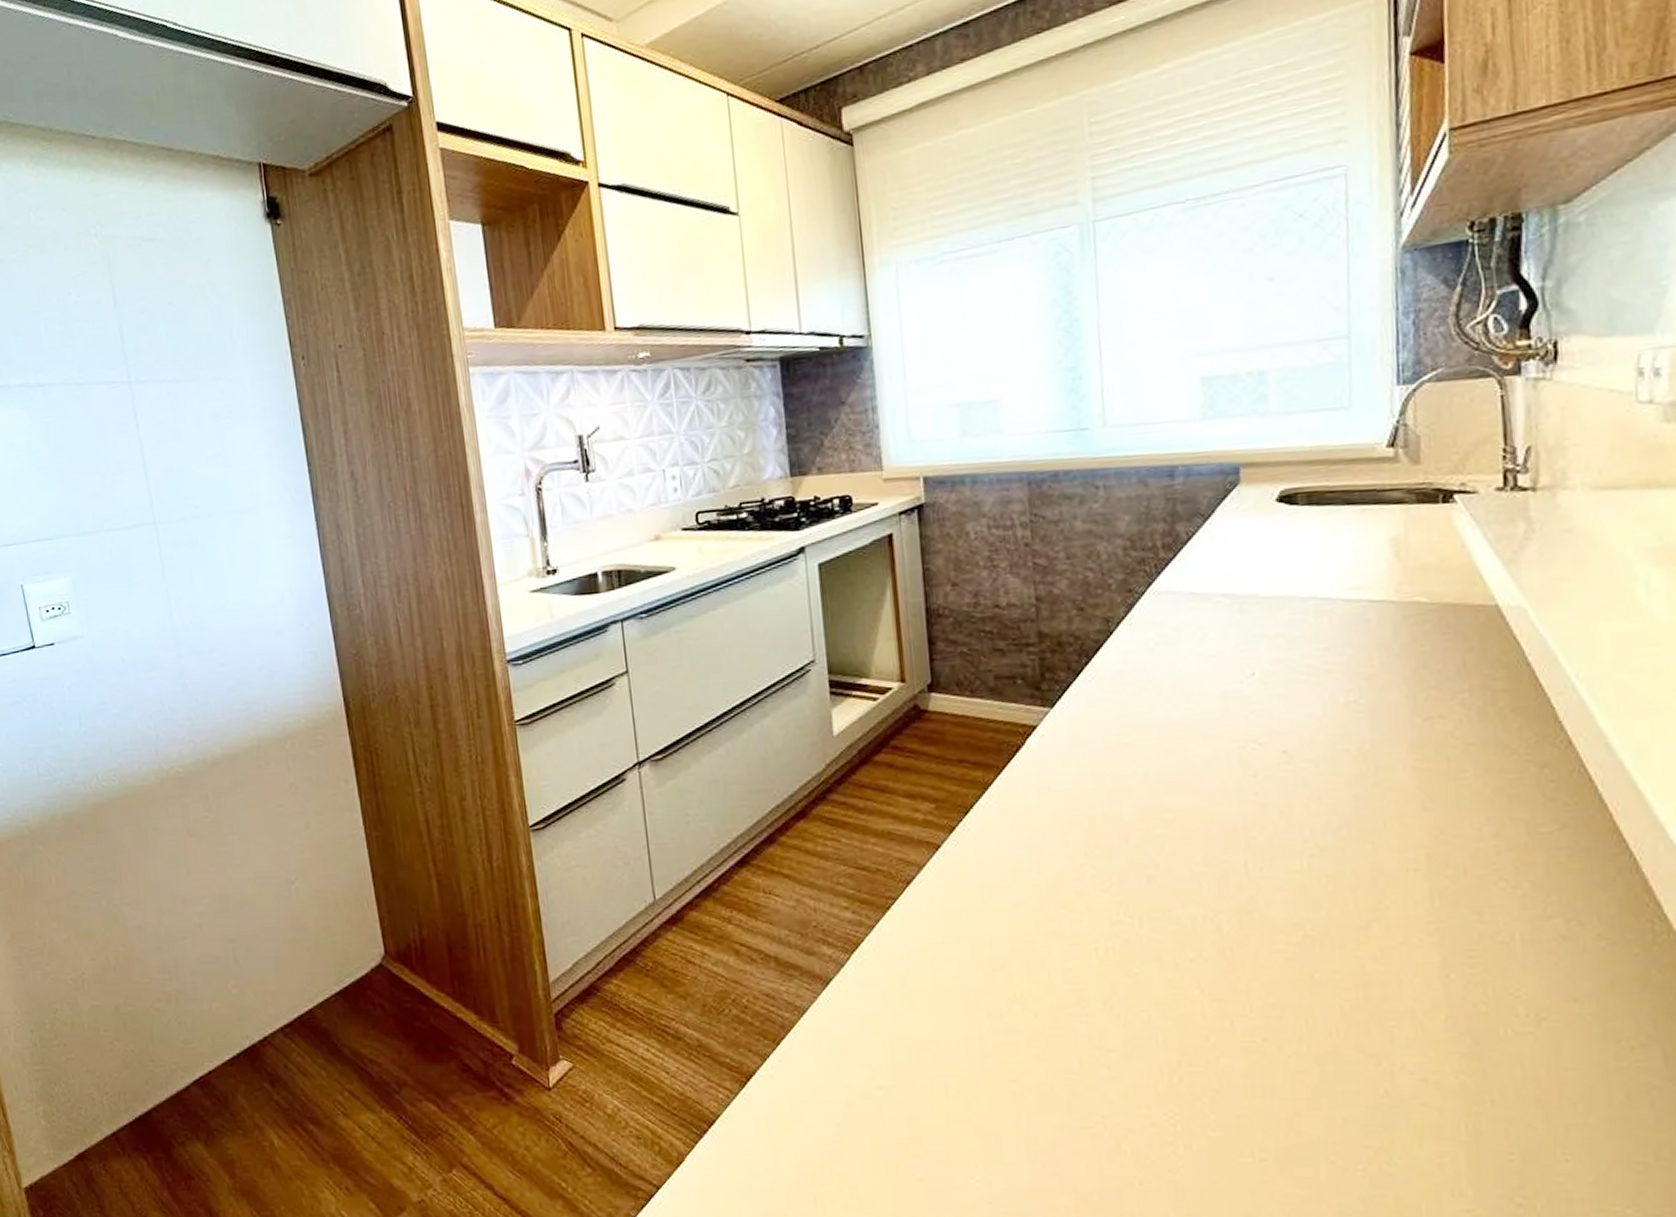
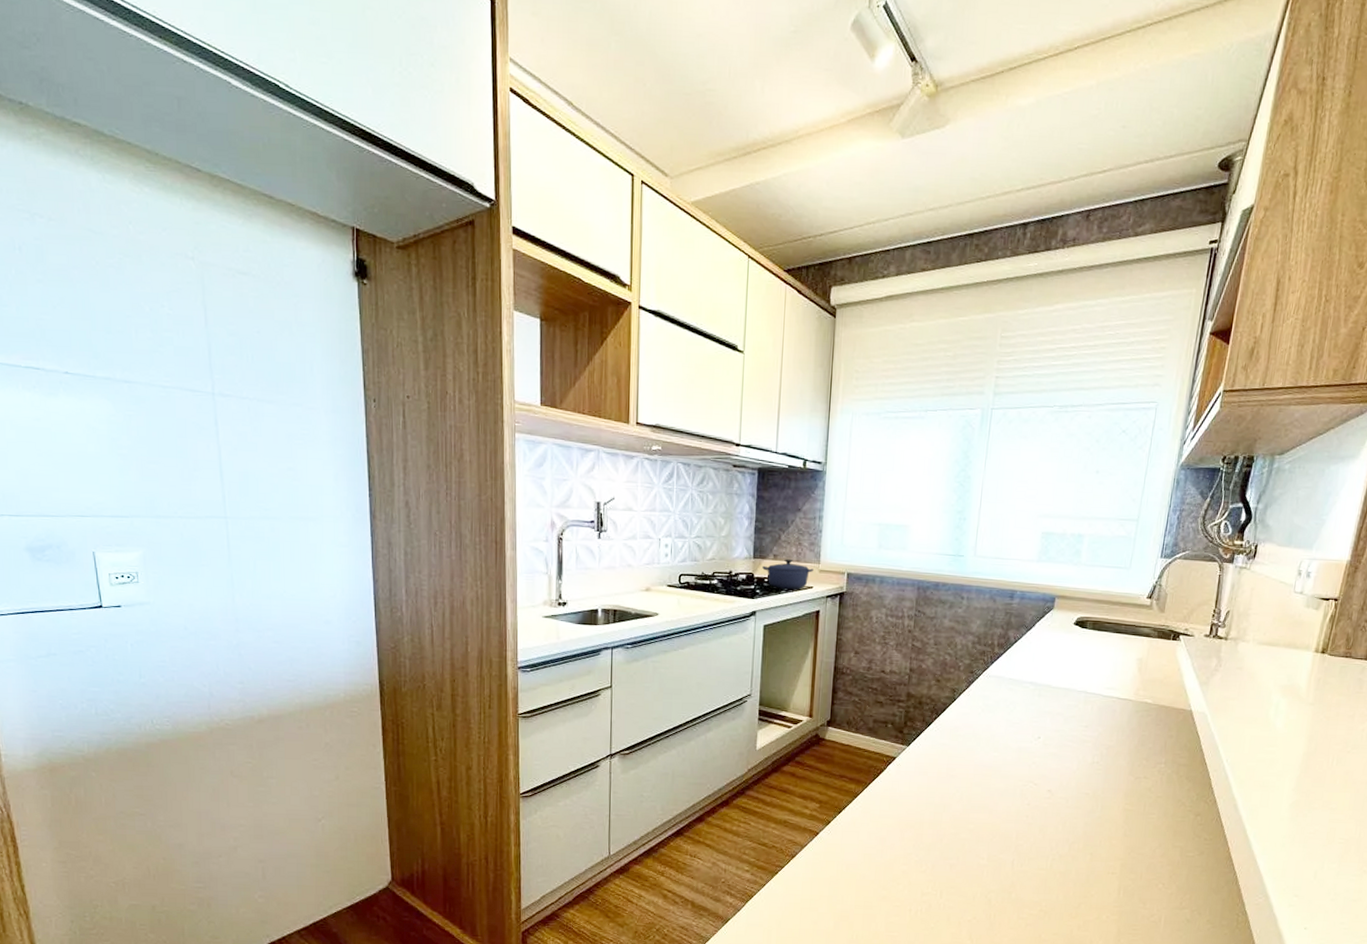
cooking pot: none [804,470,875,513] -> present [762,559,814,590]

